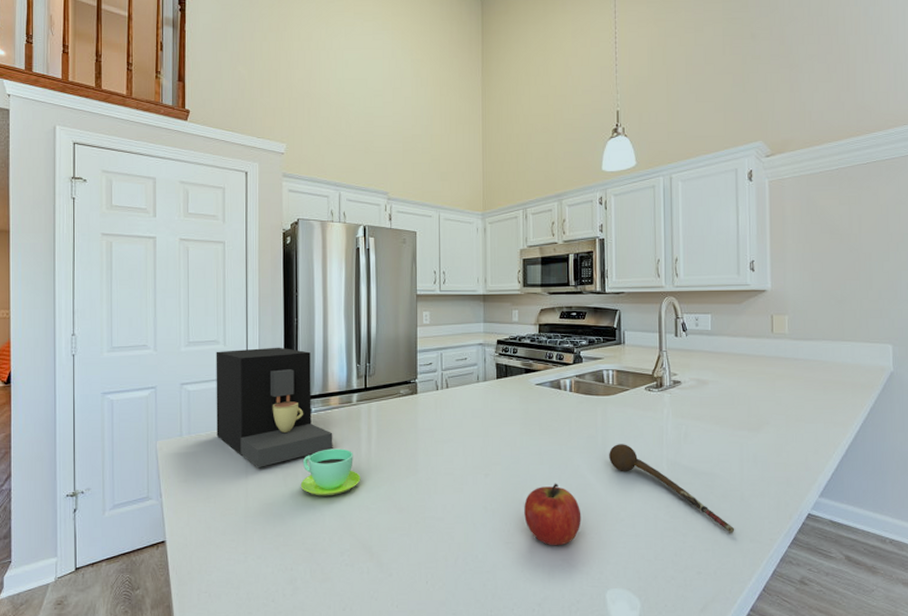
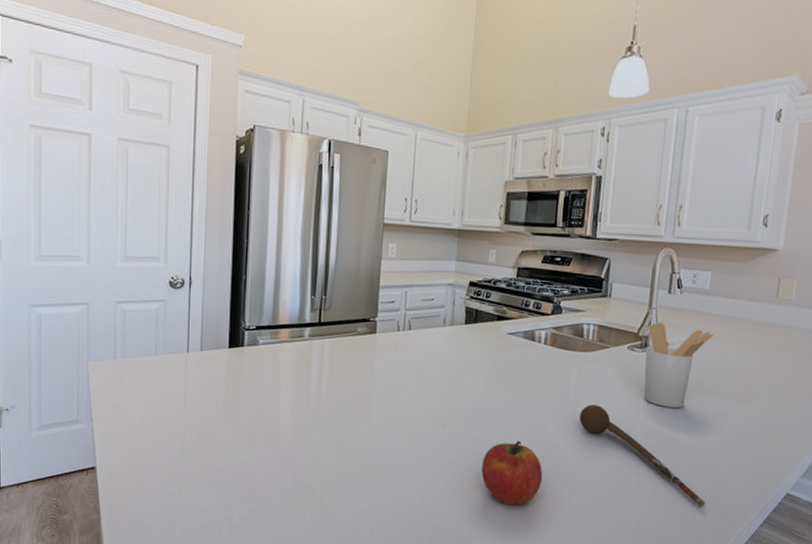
coffee maker: present [216,347,333,467] -> none [153,269,281,399]
cup: present [300,448,361,496] -> none [242,384,309,435]
utensil holder: none [661,364,721,441] -> present [643,322,714,408]

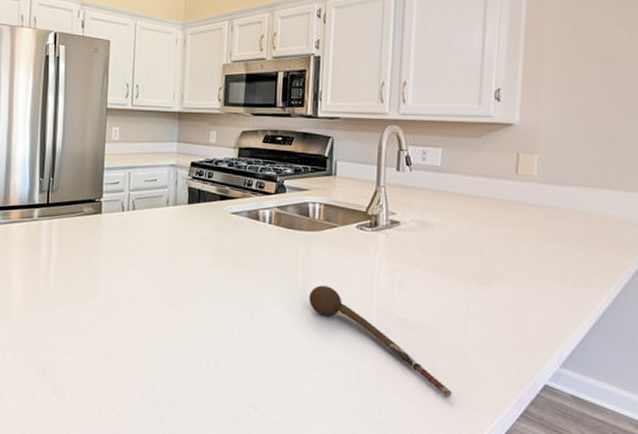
fruit: present [481,440,543,505] -> none [209,321,273,389]
utensil holder: present [643,322,714,408] -> none [375,201,449,290]

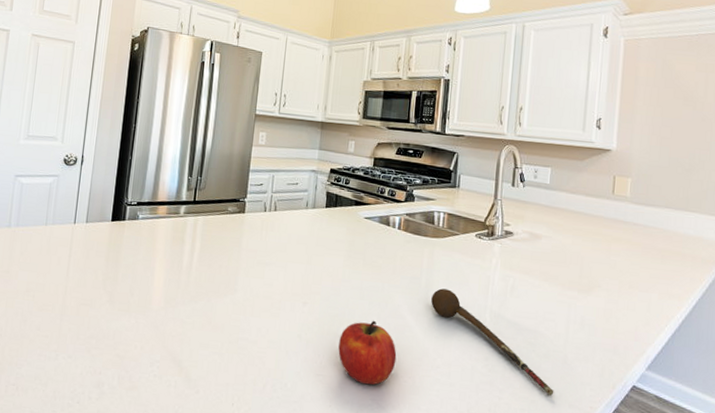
fruit: none [209,321,273,389] -> present [338,320,397,385]

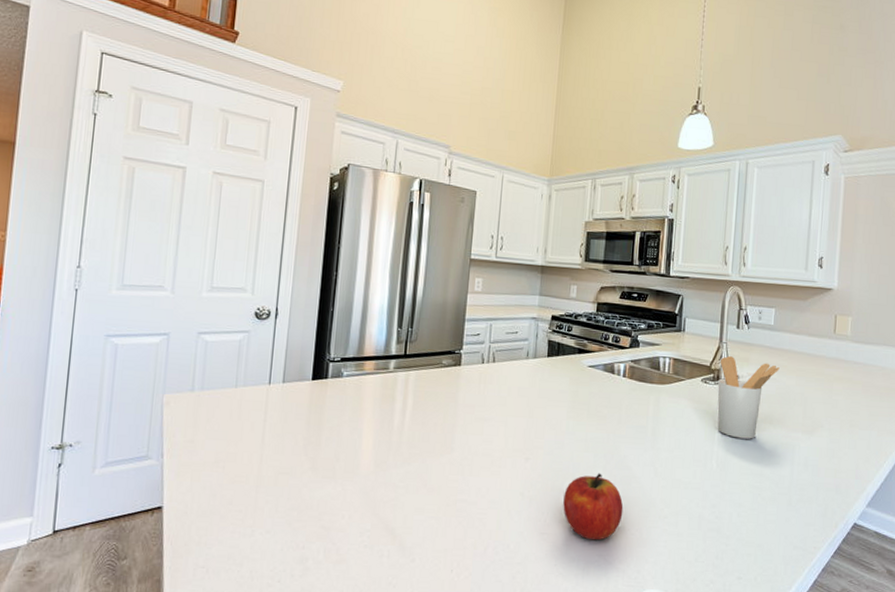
spoon: present [431,288,554,396] -> none [657,436,780,539]
utensil holder: none [491,213,556,296] -> present [717,356,780,439]

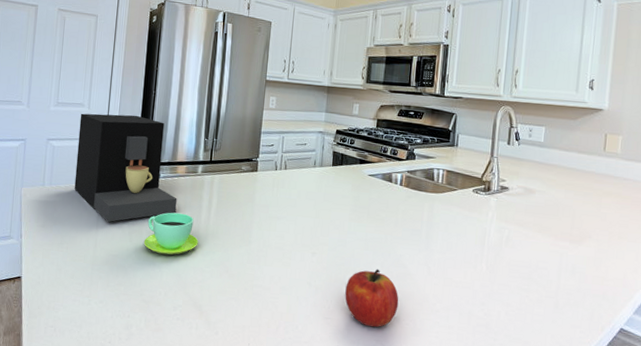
coffee maker: none [233,300,364,432] -> present [74,113,177,222]
cup: none [322,417,391,470] -> present [143,212,199,255]
utensil holder: present [717,356,780,439] -> none [487,170,549,246]

